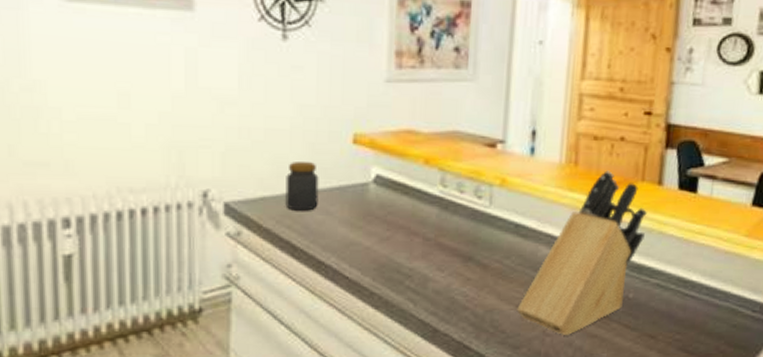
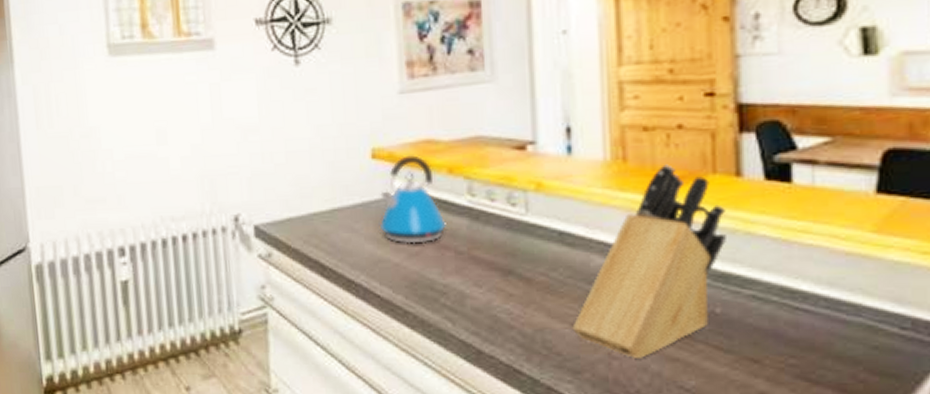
jar: present [285,162,319,211] -> none [309,180,343,230]
kettle: none [354,143,418,229] -> present [379,155,446,244]

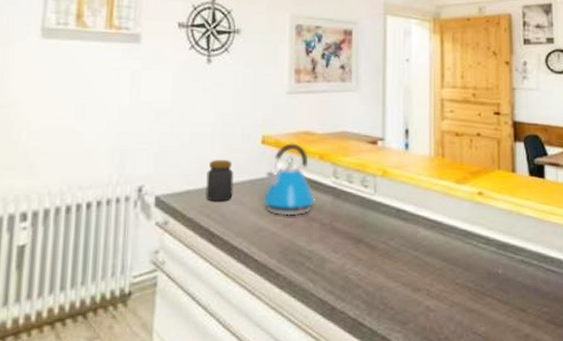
jar: none [309,180,343,230] -> present [206,160,234,202]
knife block: present [572,164,726,358] -> none [402,161,506,310]

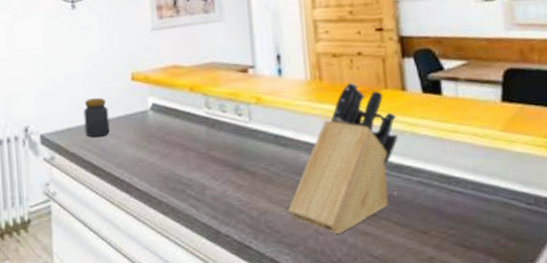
kettle: present [262,143,315,216] -> none [138,77,190,147]
knife block: none [402,161,506,310] -> present [288,82,398,233]

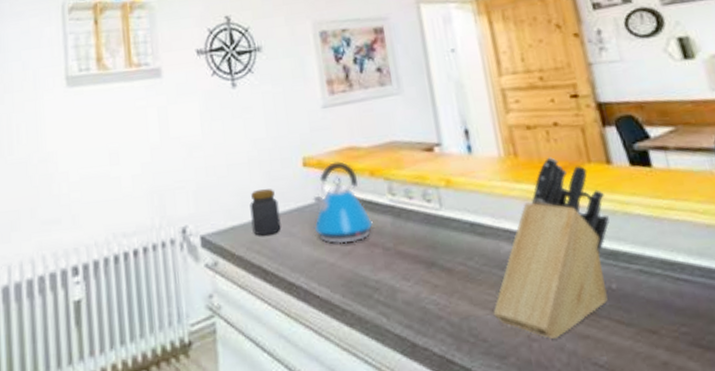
kettle: none [138,77,190,147] -> present [313,161,373,244]

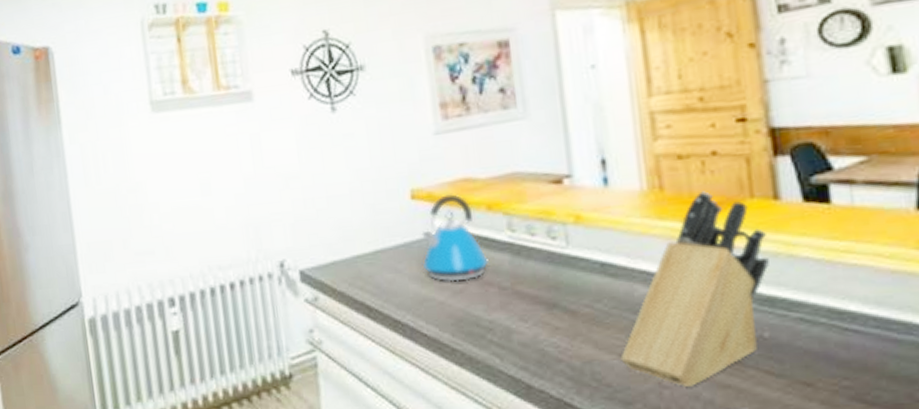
jar: present [250,189,282,236] -> none [352,223,387,272]

